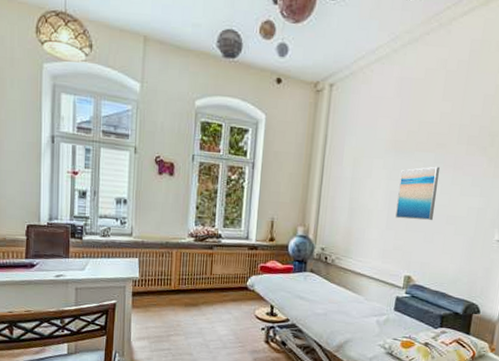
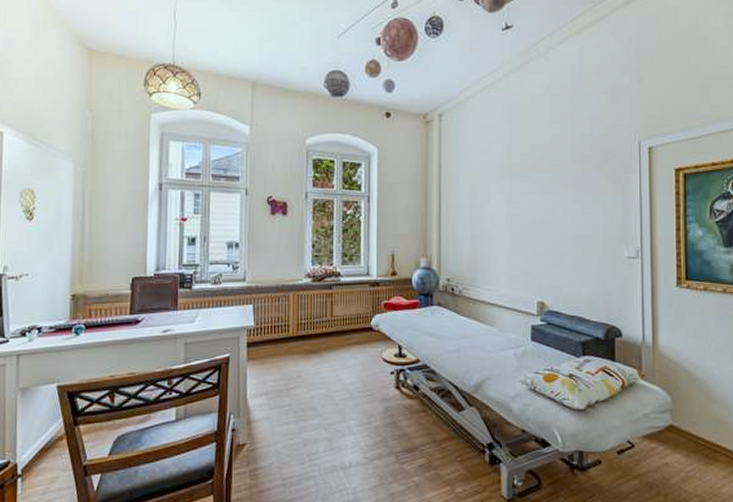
wall art: present [395,166,440,221] -> none [519,186,559,242]

